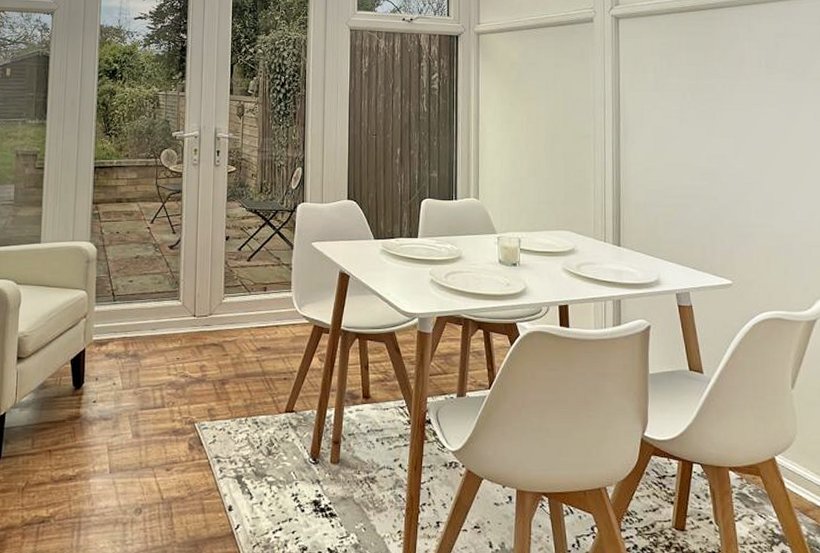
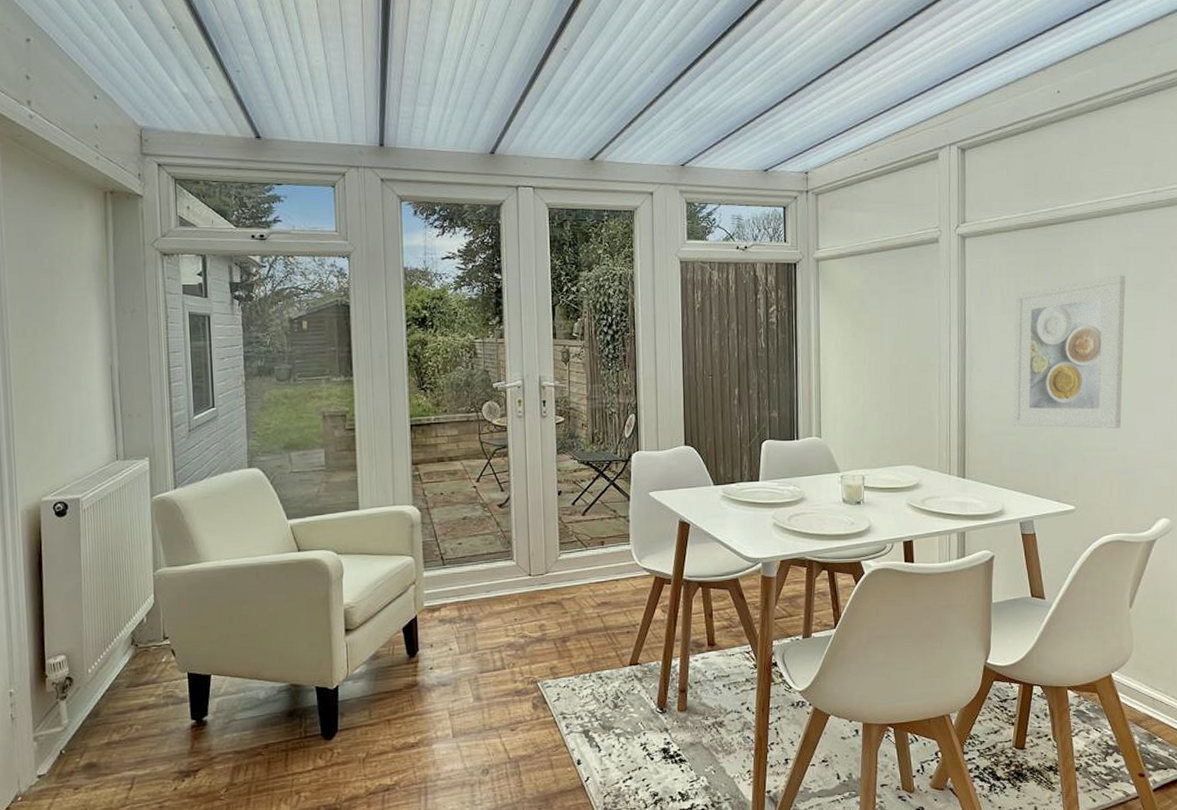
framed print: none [667,59,777,207] -> present [1013,275,1125,429]

